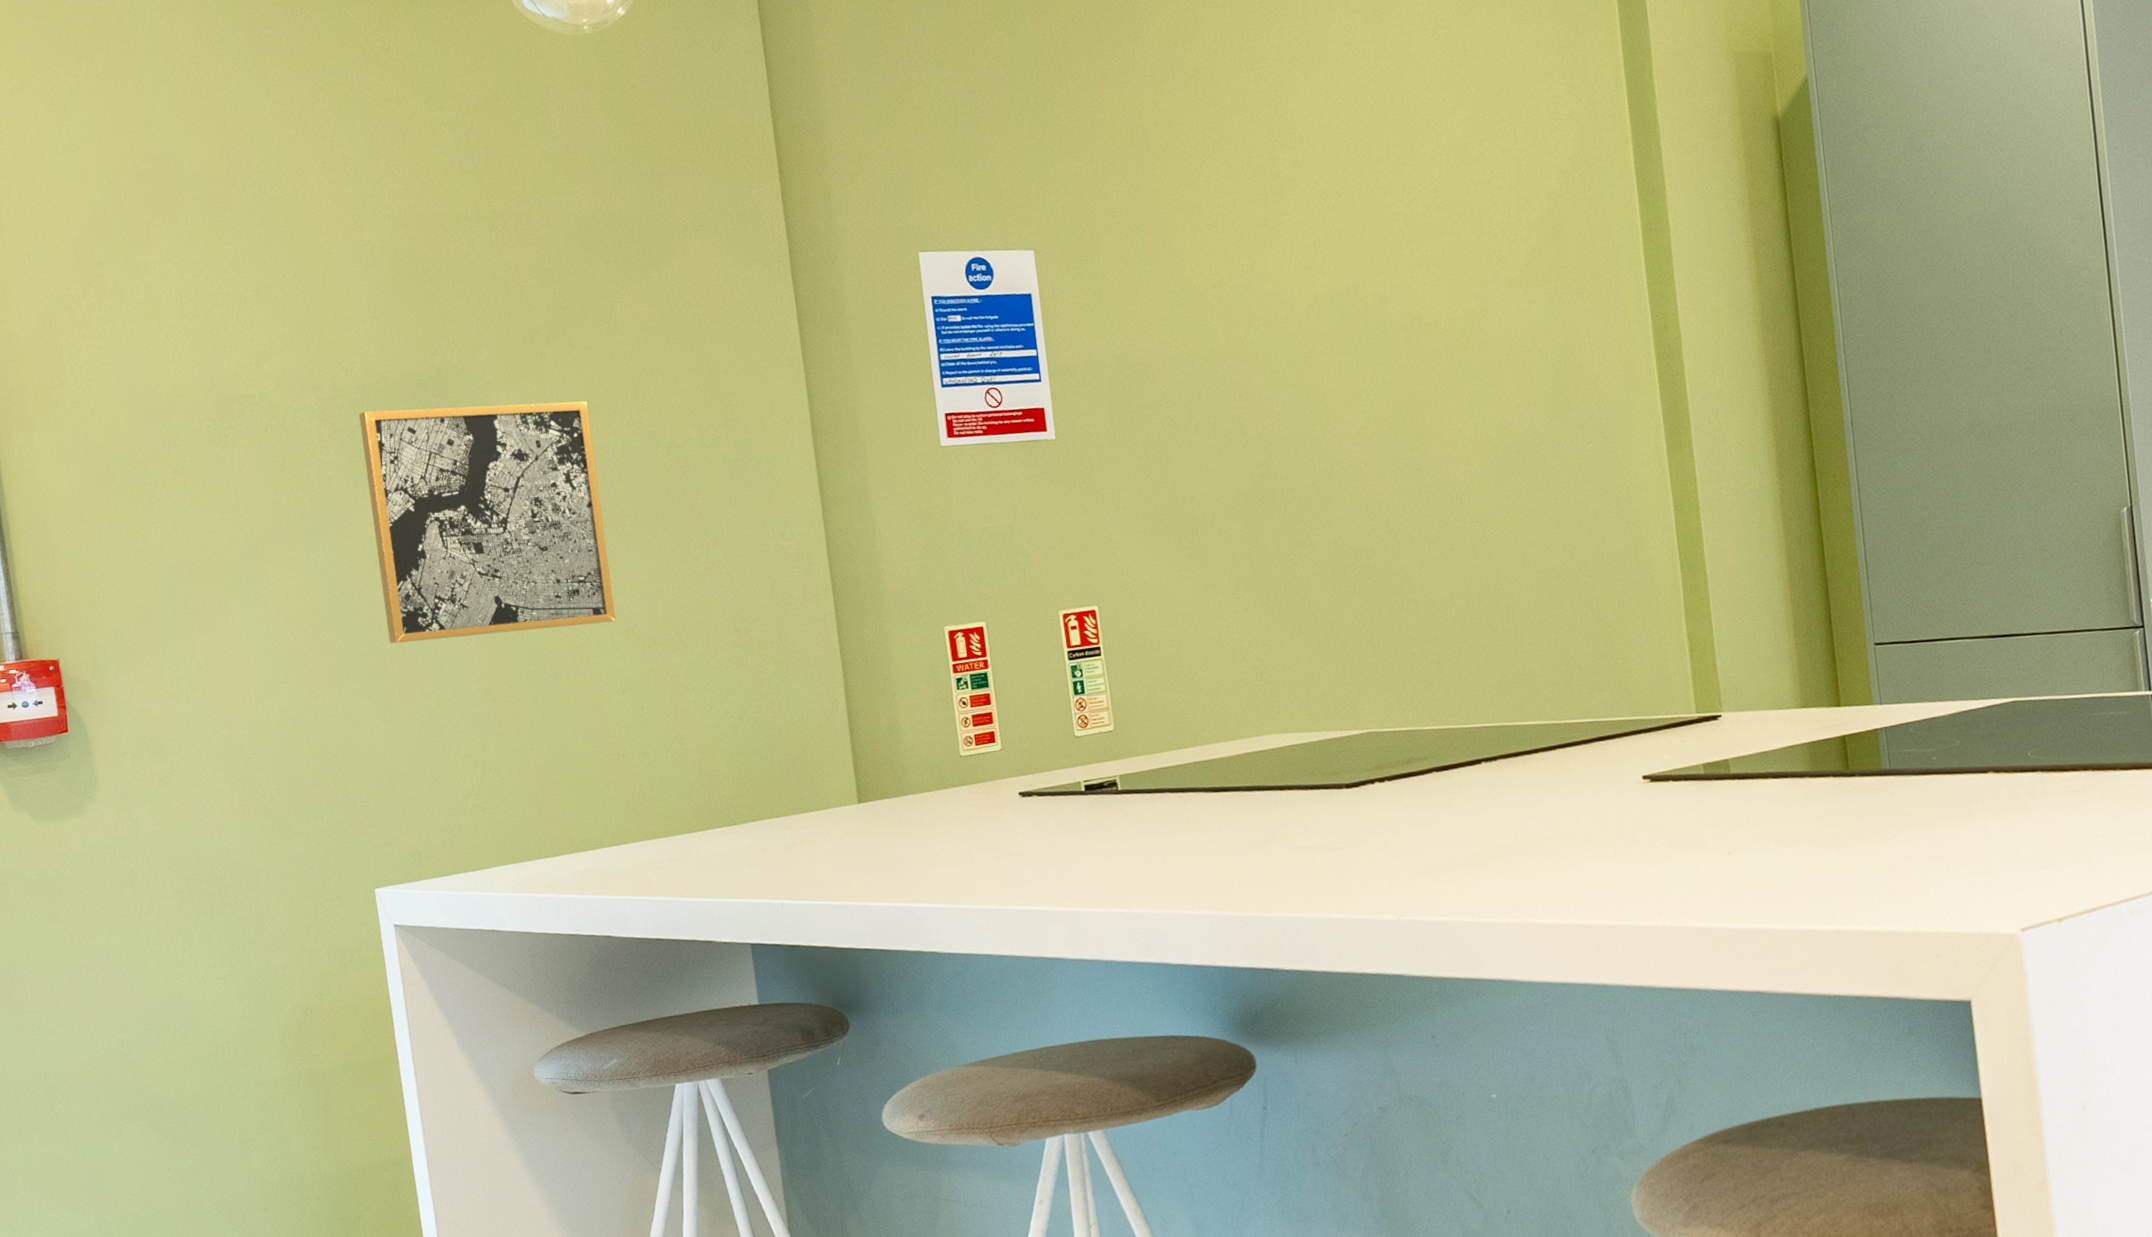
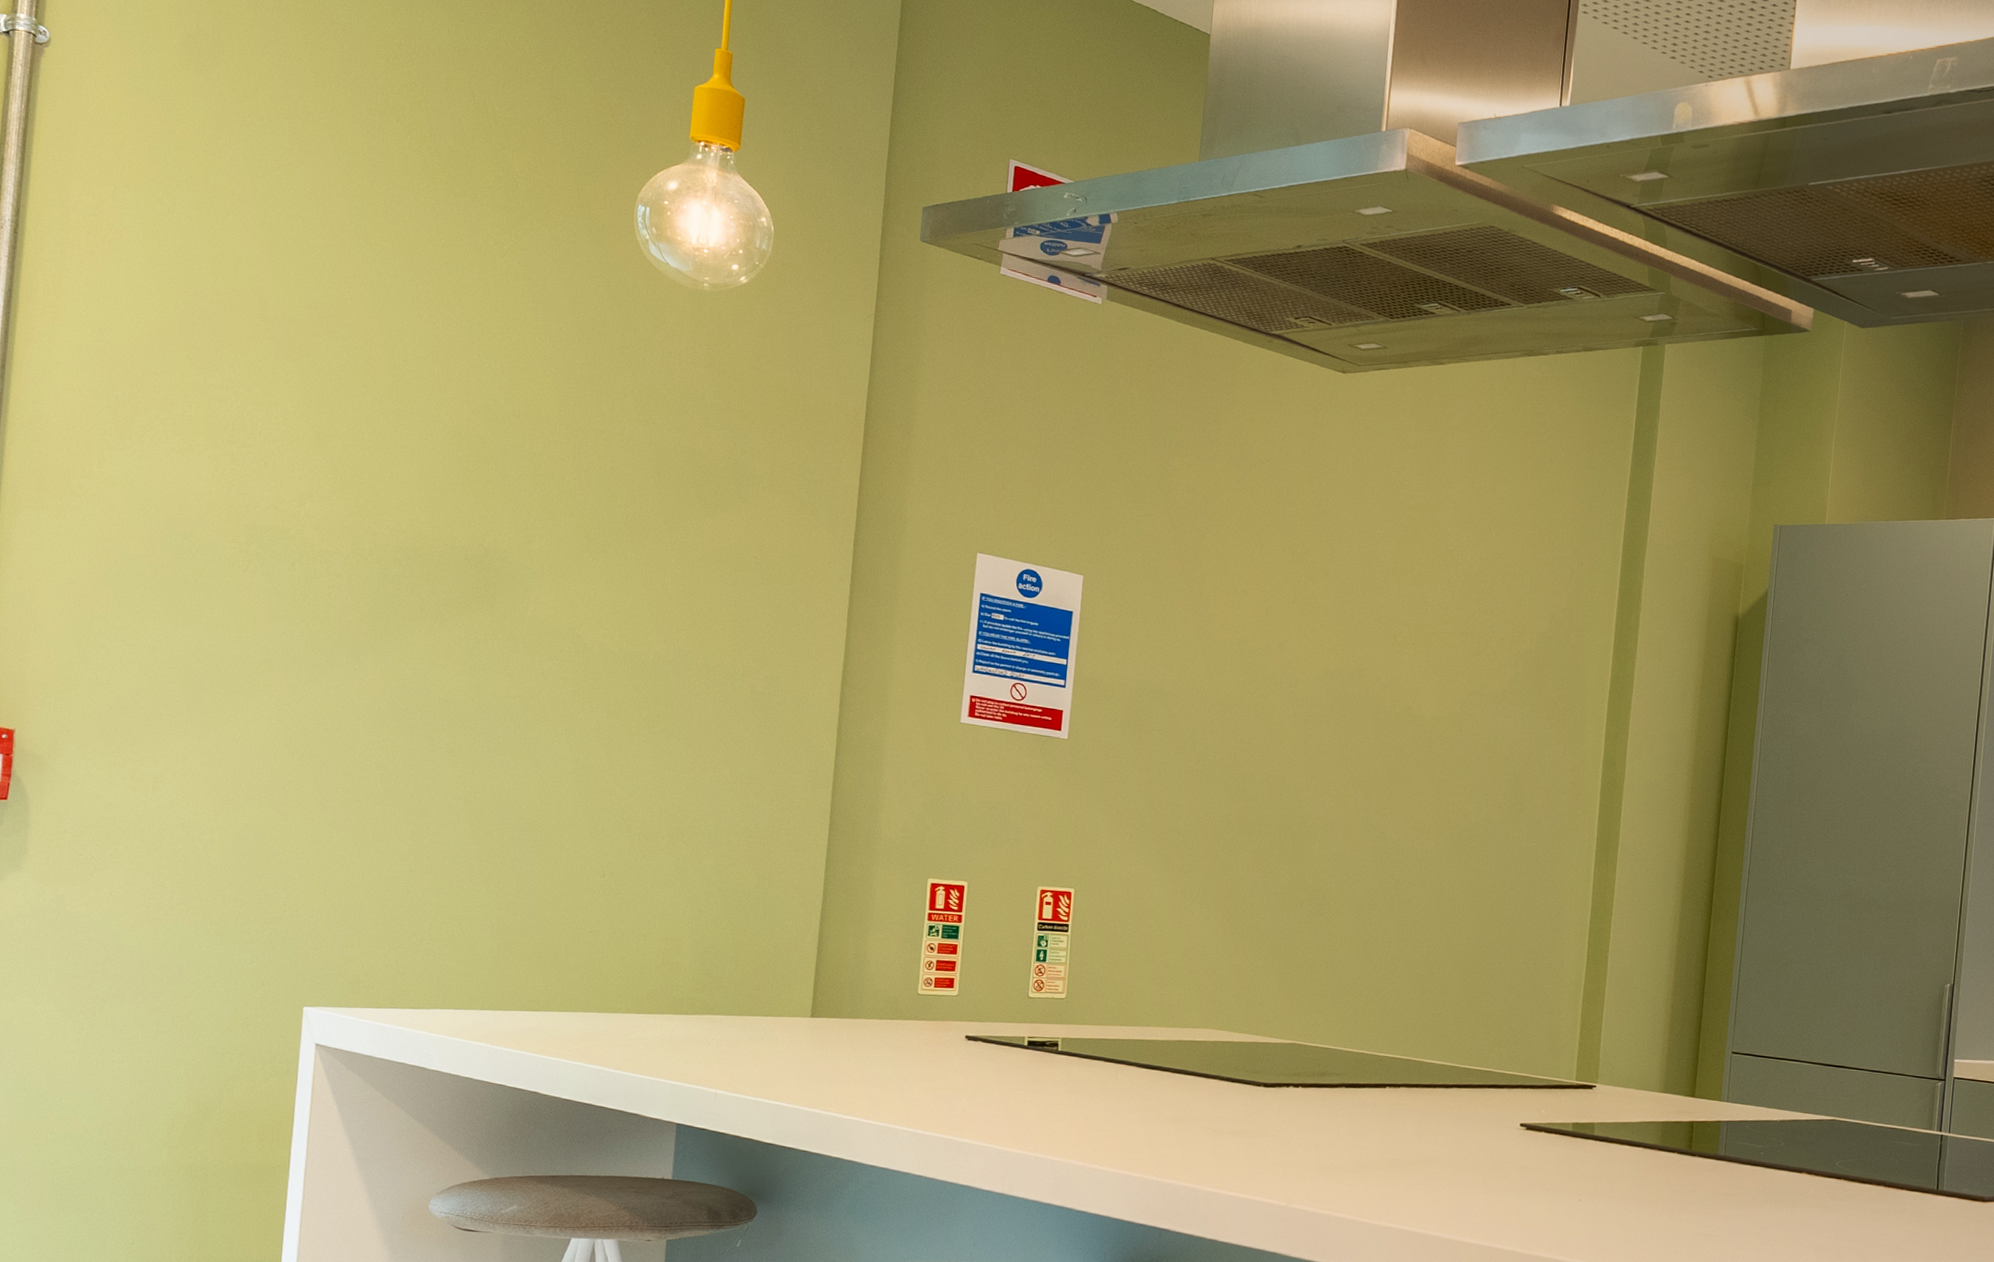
wall art: present [358,400,617,644] -> none [375,570,629,811]

